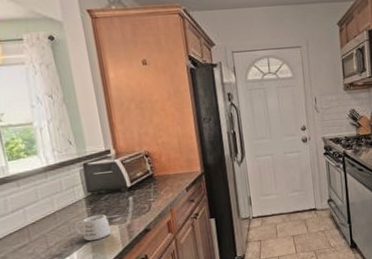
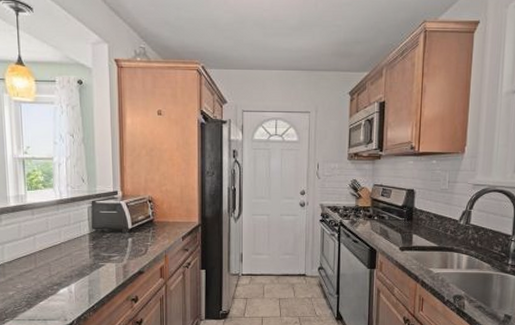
mug: present [74,214,111,241] -> none [76,251,108,275]

